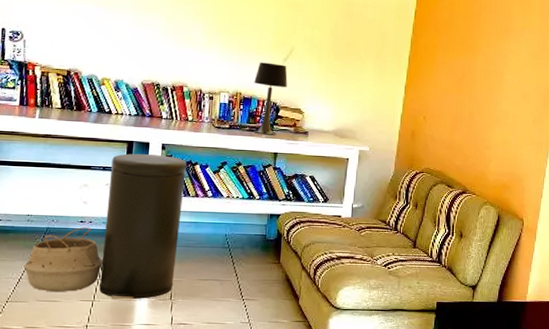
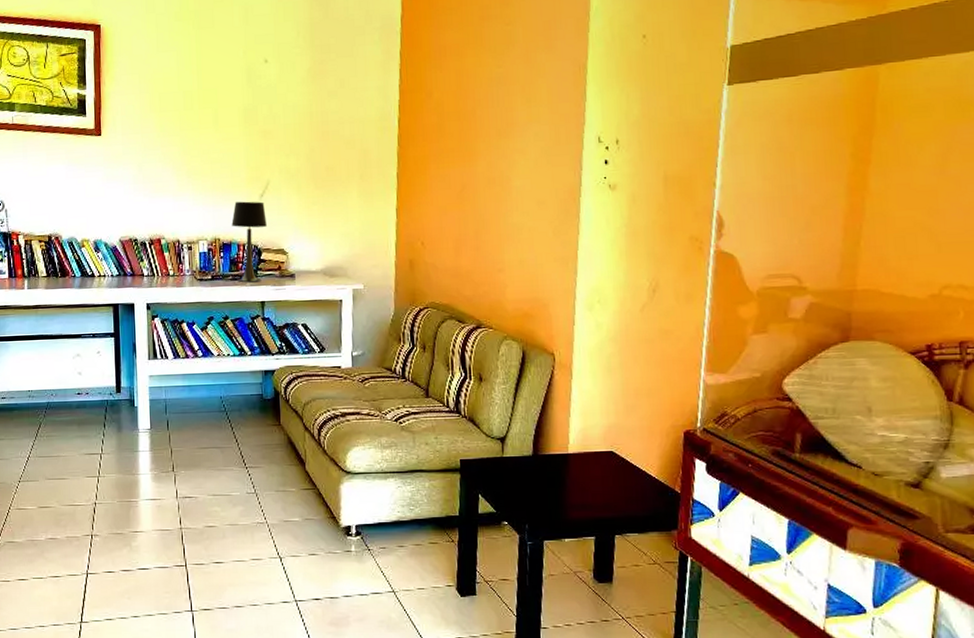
woven basket: present [23,227,103,292] -> none [30,399,103,470]
pedal bin: present [99,153,187,300] -> none [100,316,175,474]

